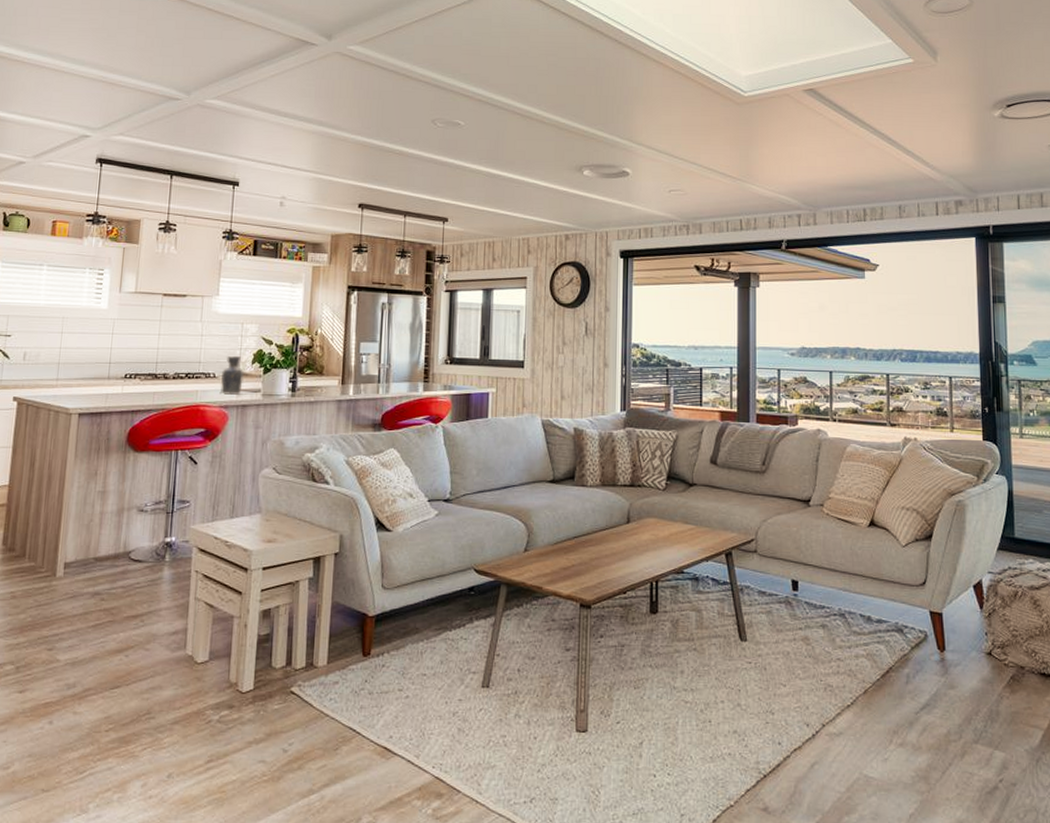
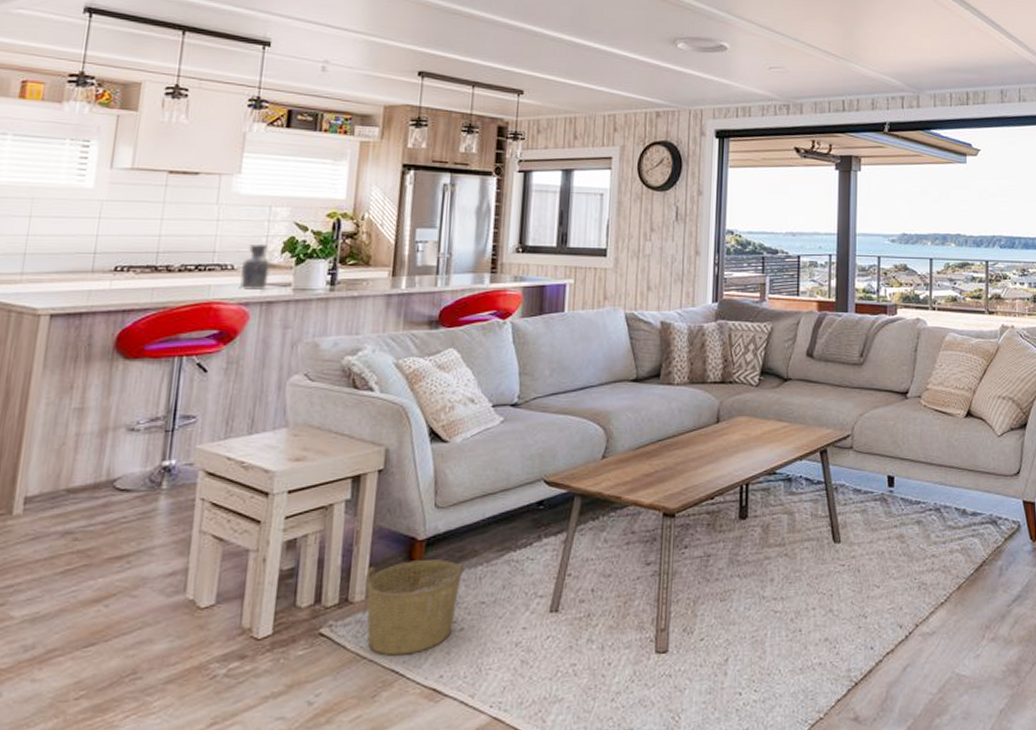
basket: none [327,634,408,716] -> present [366,559,464,656]

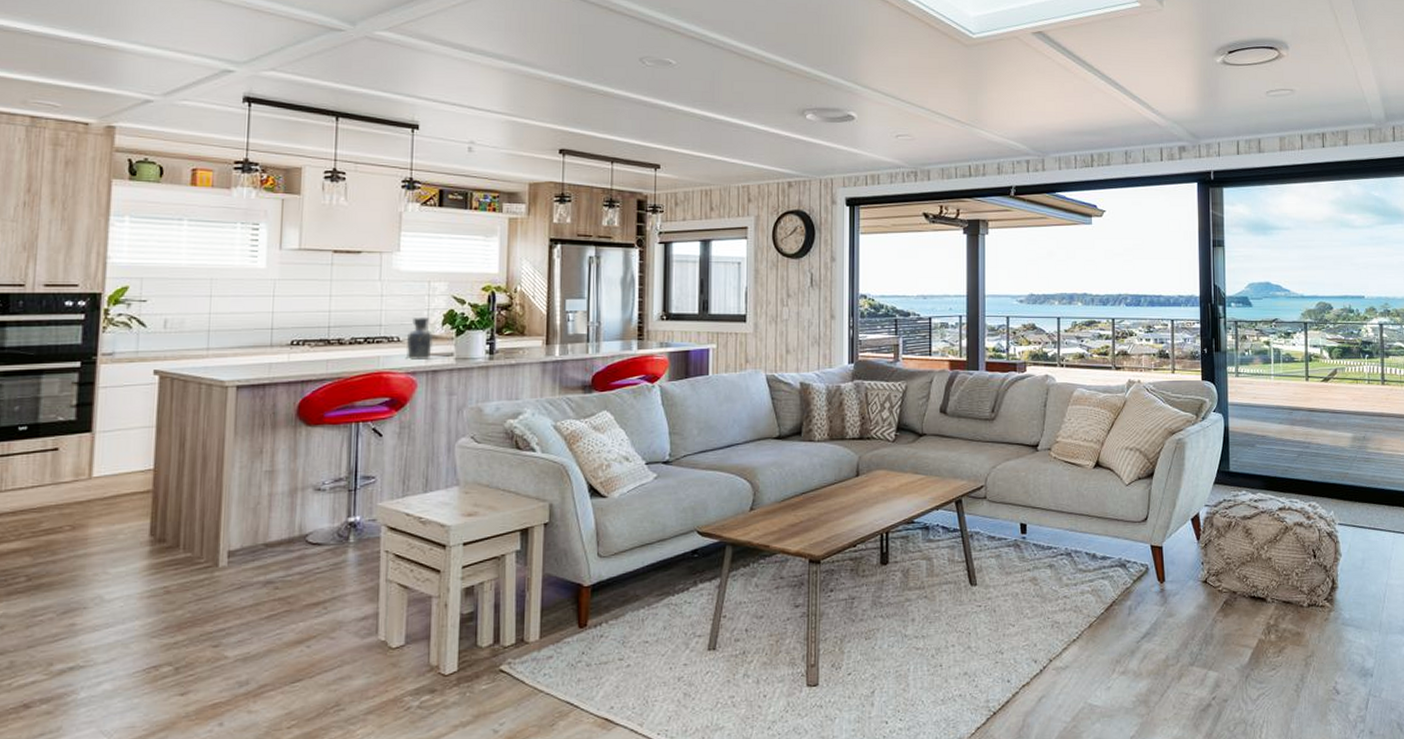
basket: present [366,559,464,656] -> none [539,603,627,690]

